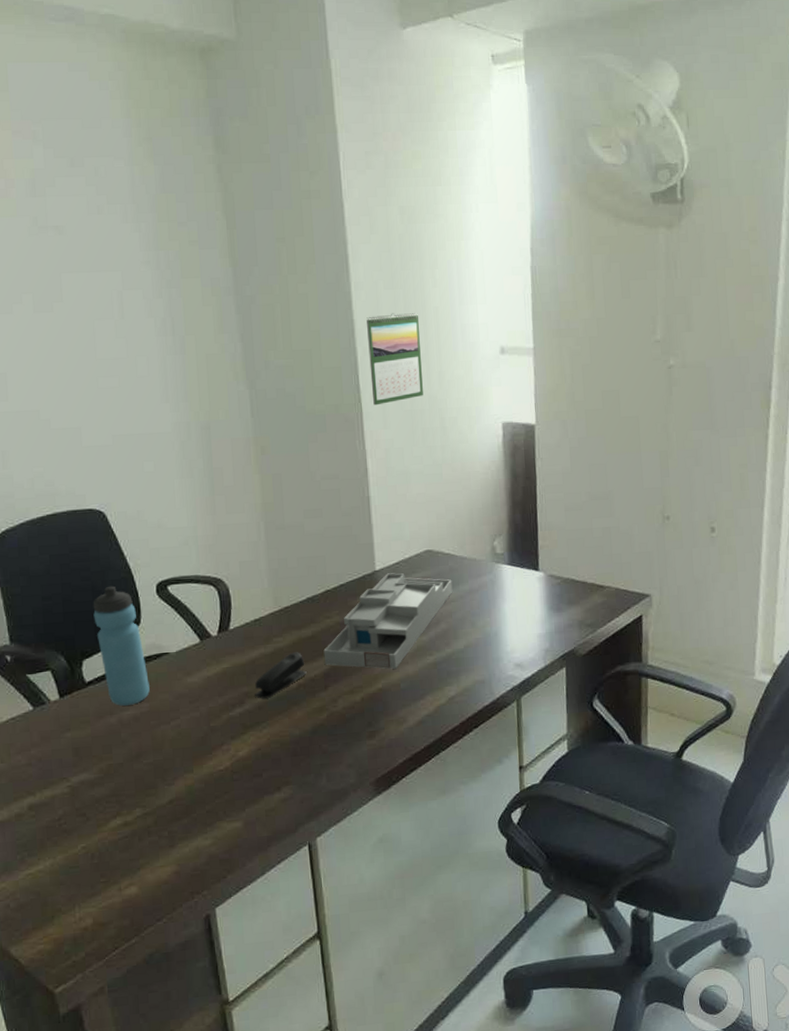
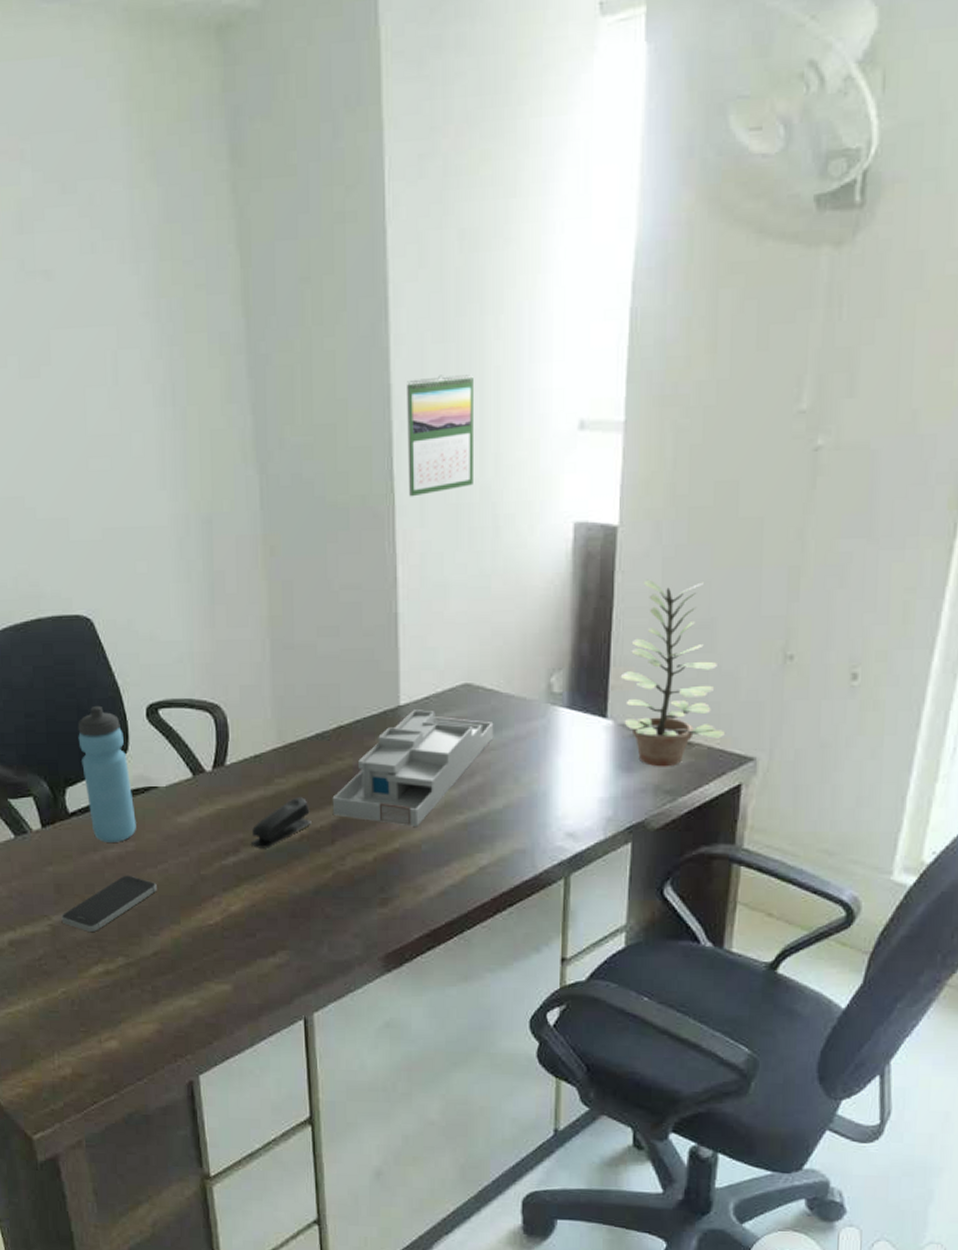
smartphone: none [80,733,171,789] -> present [61,875,157,932]
plant: none [546,463,628,606] -> present [620,579,726,767]

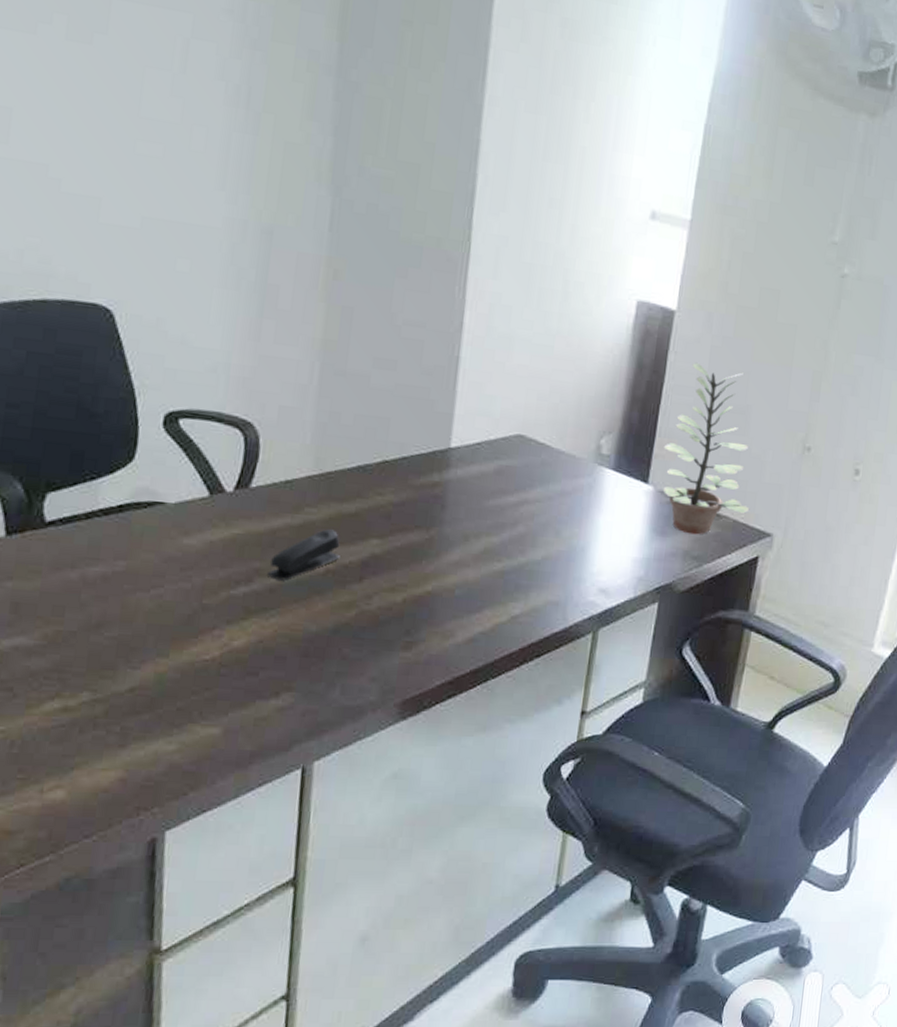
smartphone: present [61,875,157,932] -> none [13,598,146,661]
water bottle: present [78,705,136,842] -> none [72,405,132,560]
desk organizer: present [332,710,494,827] -> none [365,453,542,571]
calendar: present [407,373,473,497] -> none [485,140,560,250]

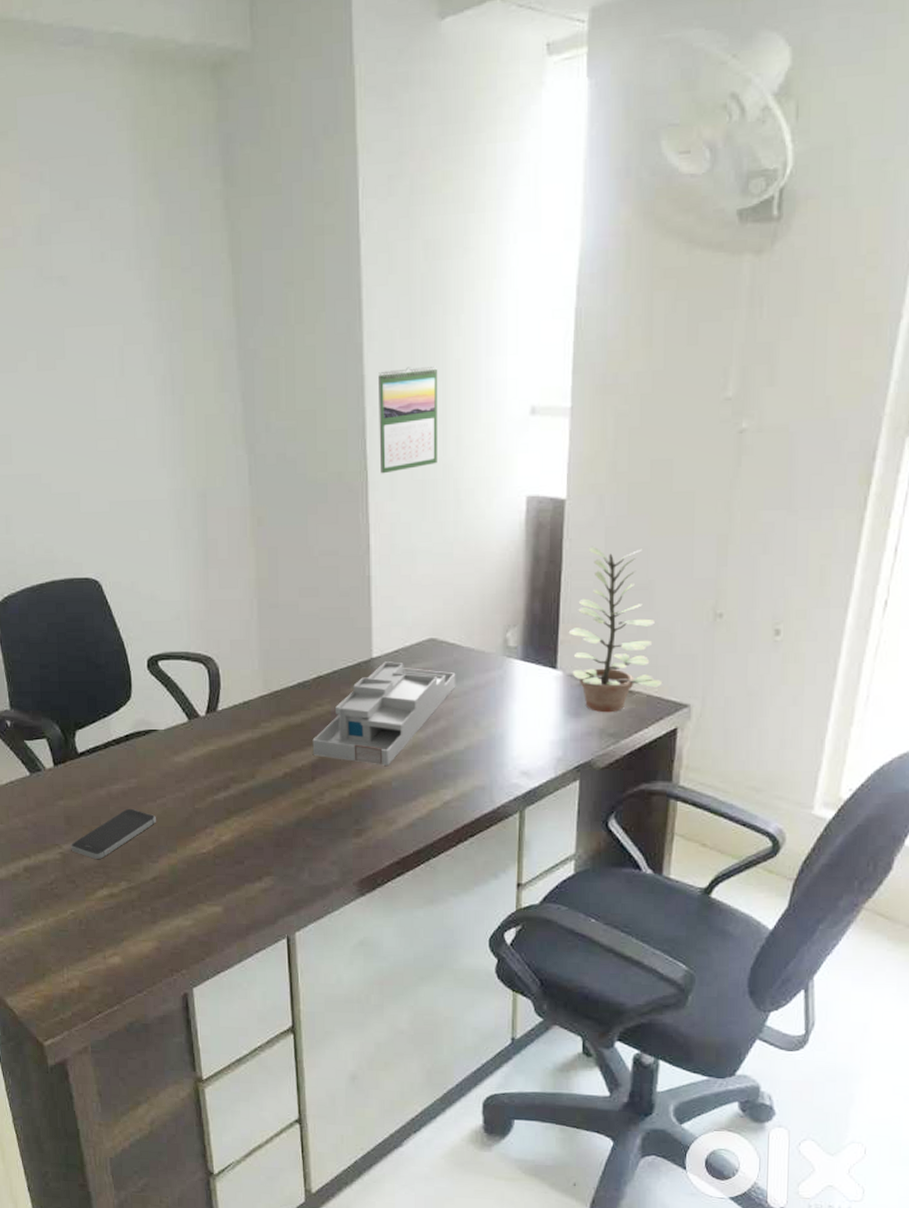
smartphone: none [13,598,146,661] -> present [71,808,156,859]
stapler: present [268,529,340,581] -> none [240,739,294,785]
desk organizer: none [365,453,542,571] -> present [312,661,456,766]
calendar: none [485,140,560,250] -> present [379,365,437,474]

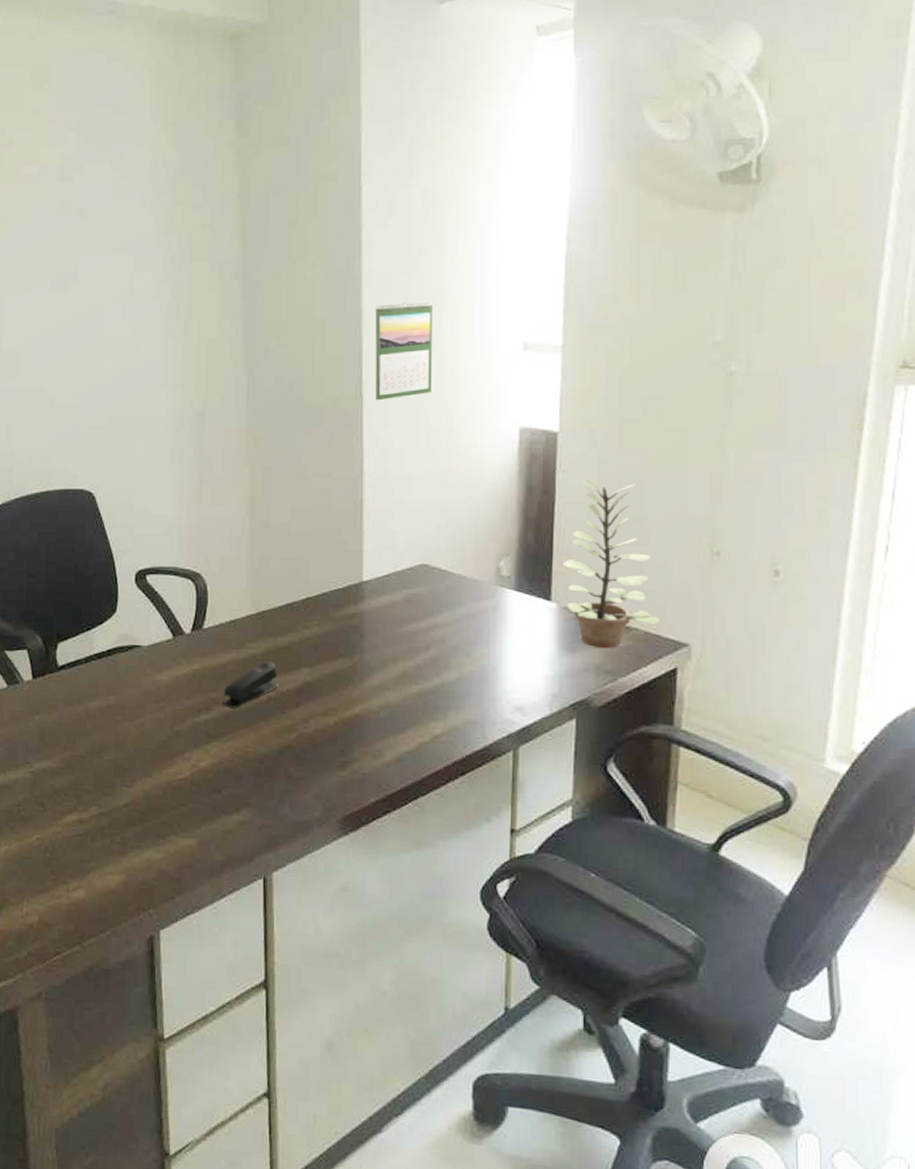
smartphone: present [71,808,156,859] -> none [42,727,133,781]
stapler: none [240,739,294,785] -> present [222,661,279,708]
desk organizer: present [312,661,456,766] -> none [298,586,448,694]

